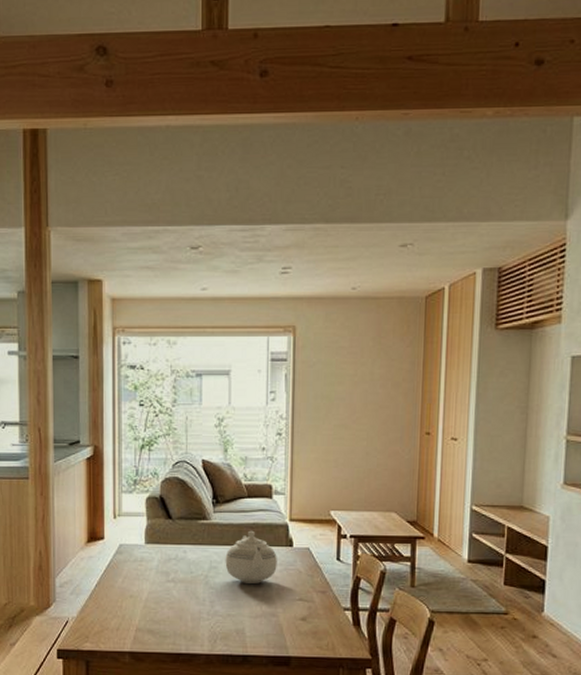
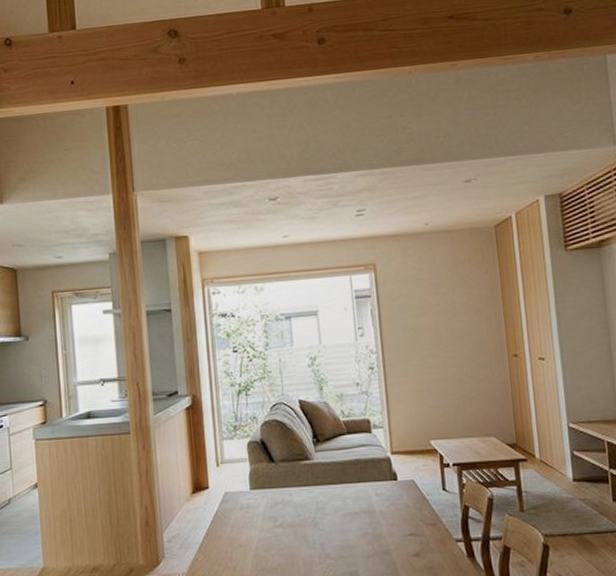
teapot: present [225,530,277,584] -> none [331,467,384,522]

